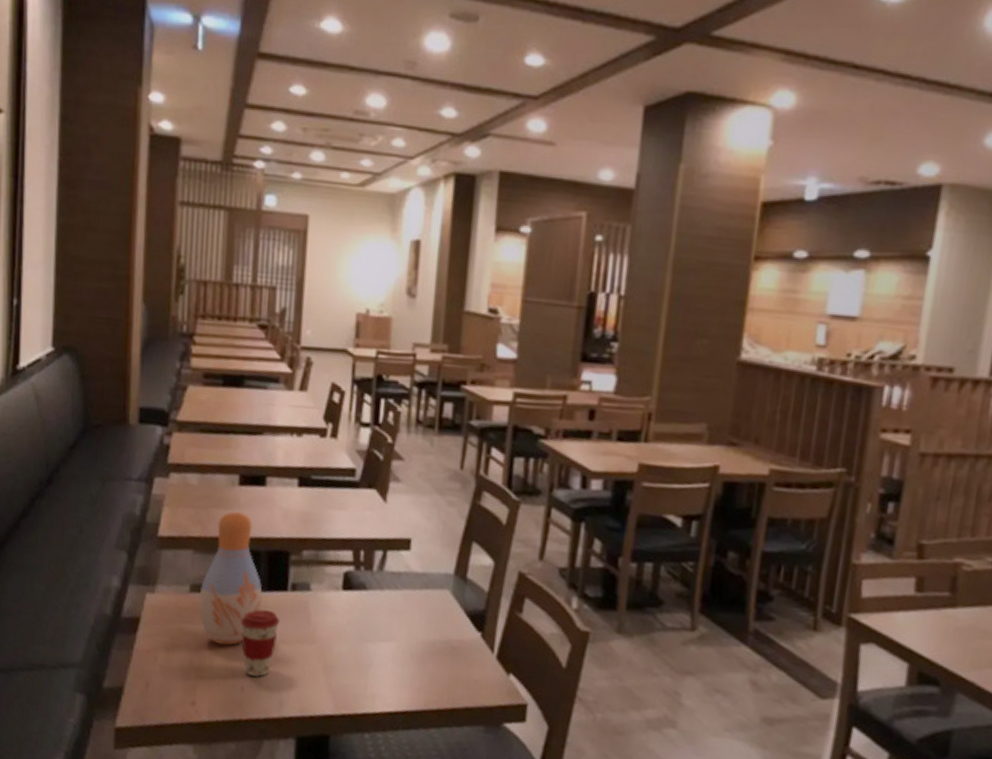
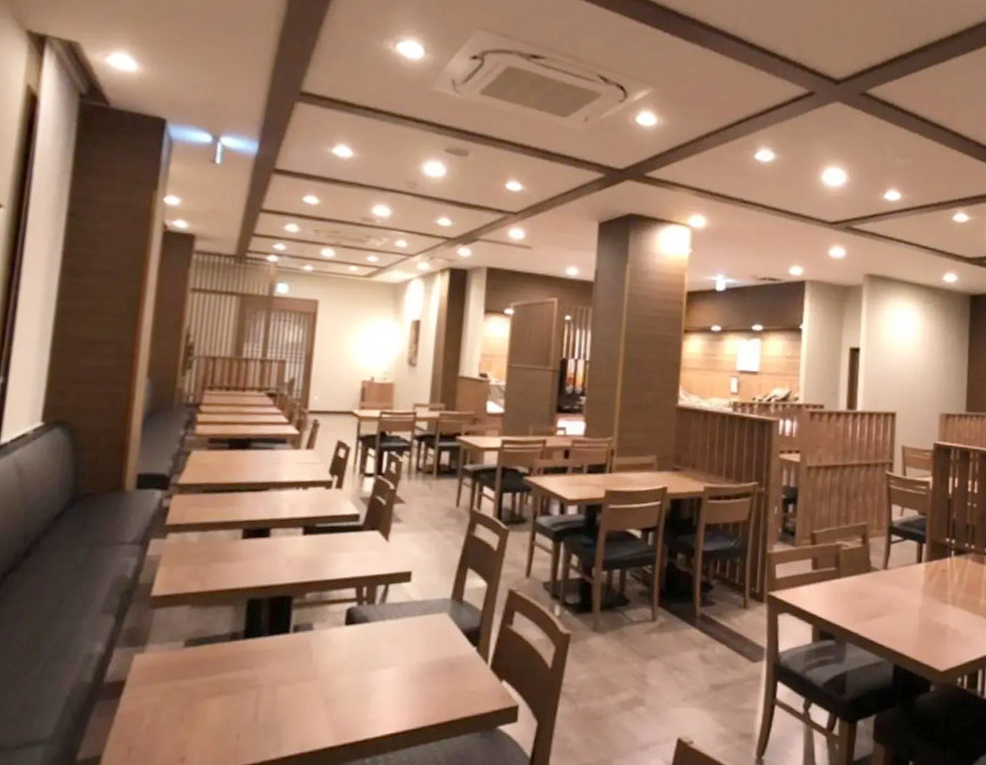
vase: present [199,511,263,646] -> none [194,564,263,695]
coffee cup: present [240,609,281,677] -> none [238,653,281,721]

